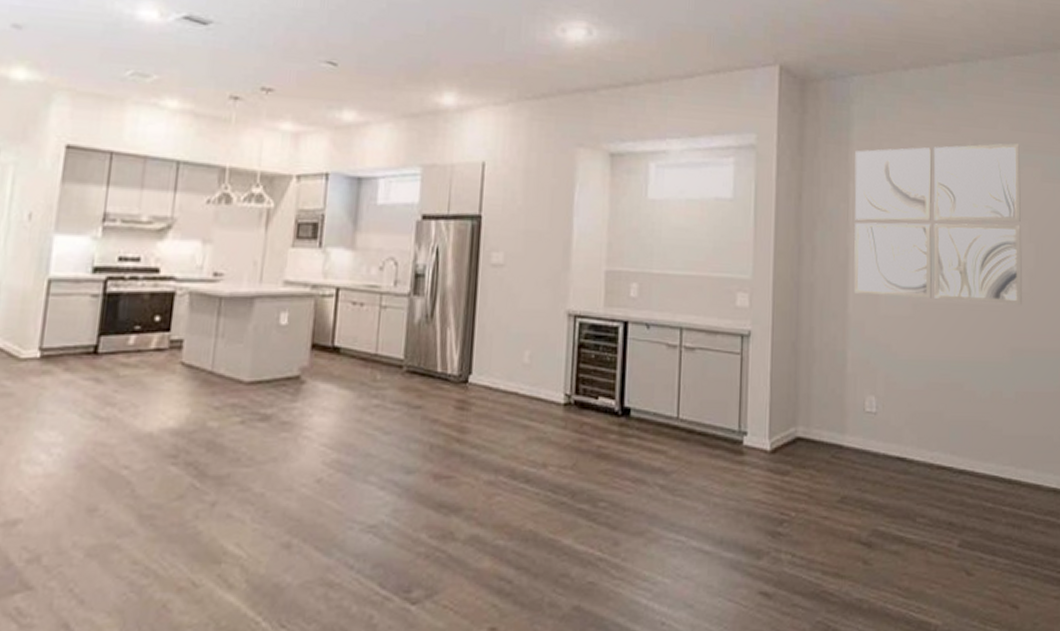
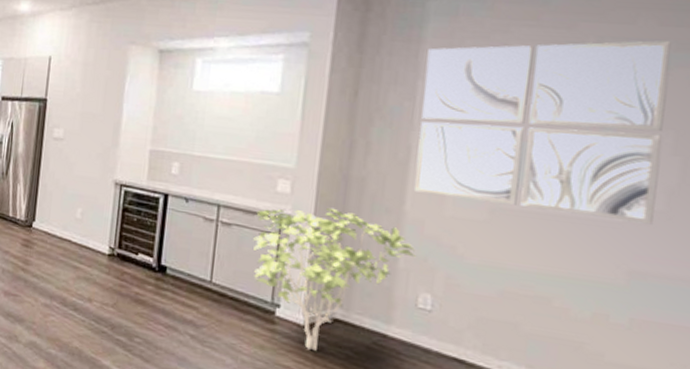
shrub: none [717,318,860,477] -> present [253,207,416,351]

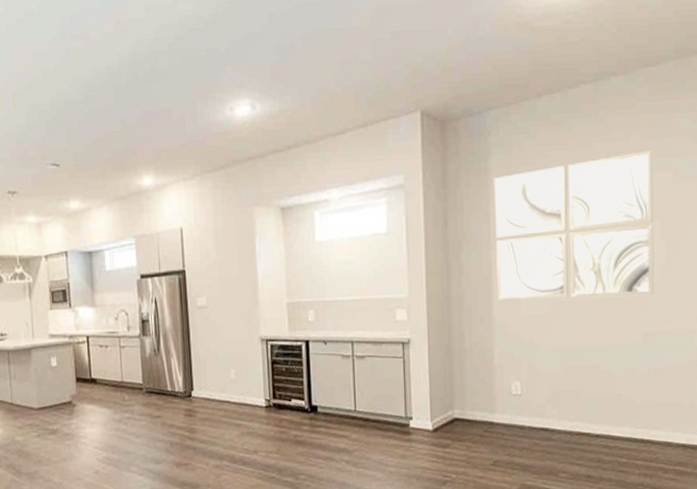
shrub: present [253,207,416,351] -> none [383,326,506,450]

